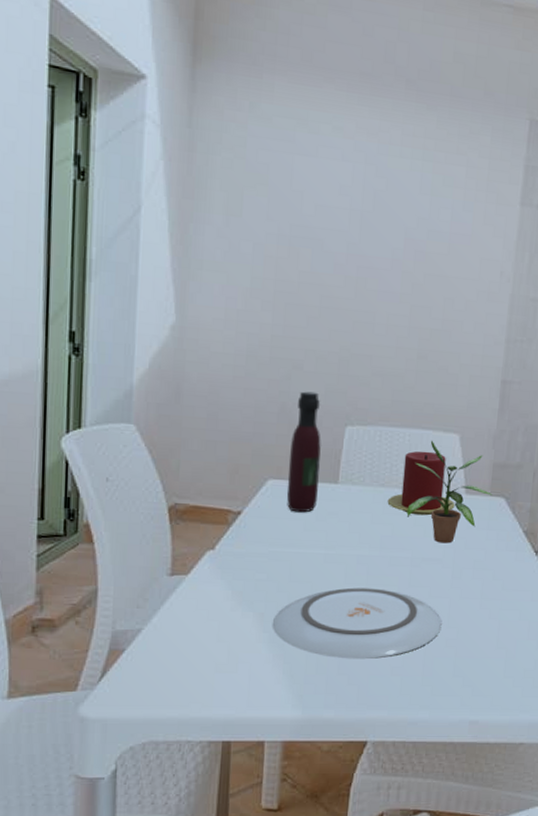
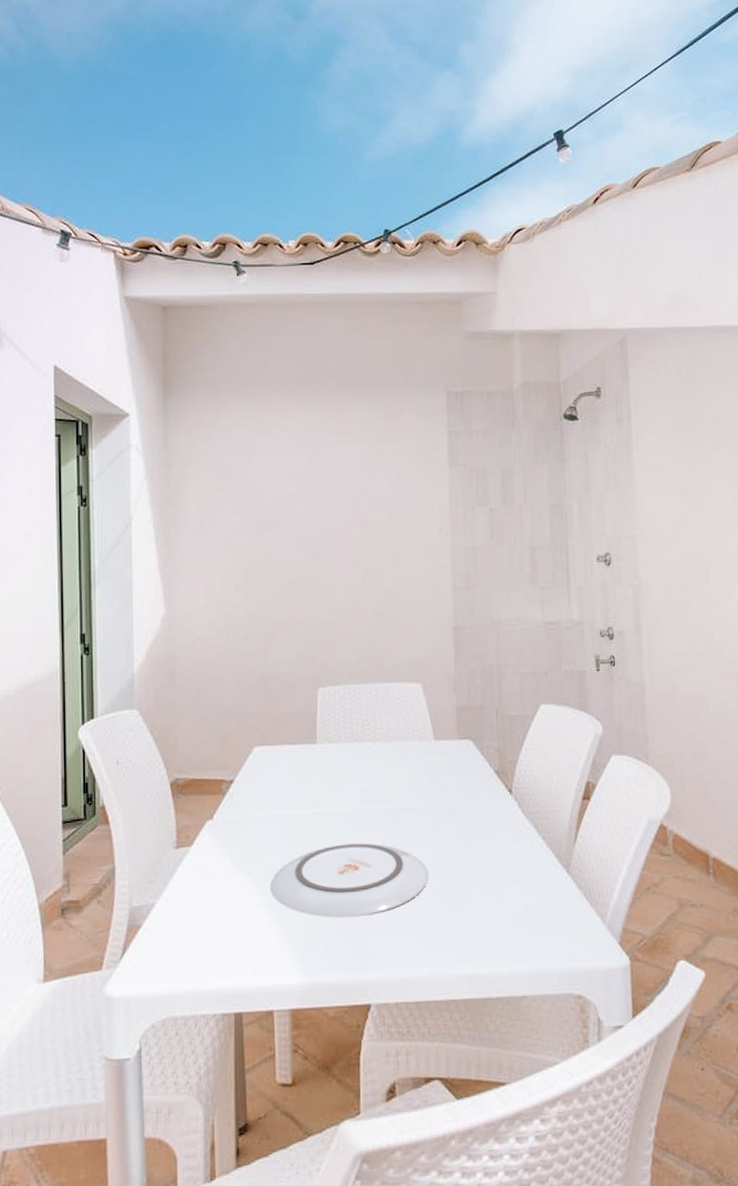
wine bottle: present [286,391,321,513] -> none [270,660,299,775]
candle: present [387,451,455,516] -> none [363,703,426,766]
potted plant: present [406,440,493,544] -> none [382,691,460,792]

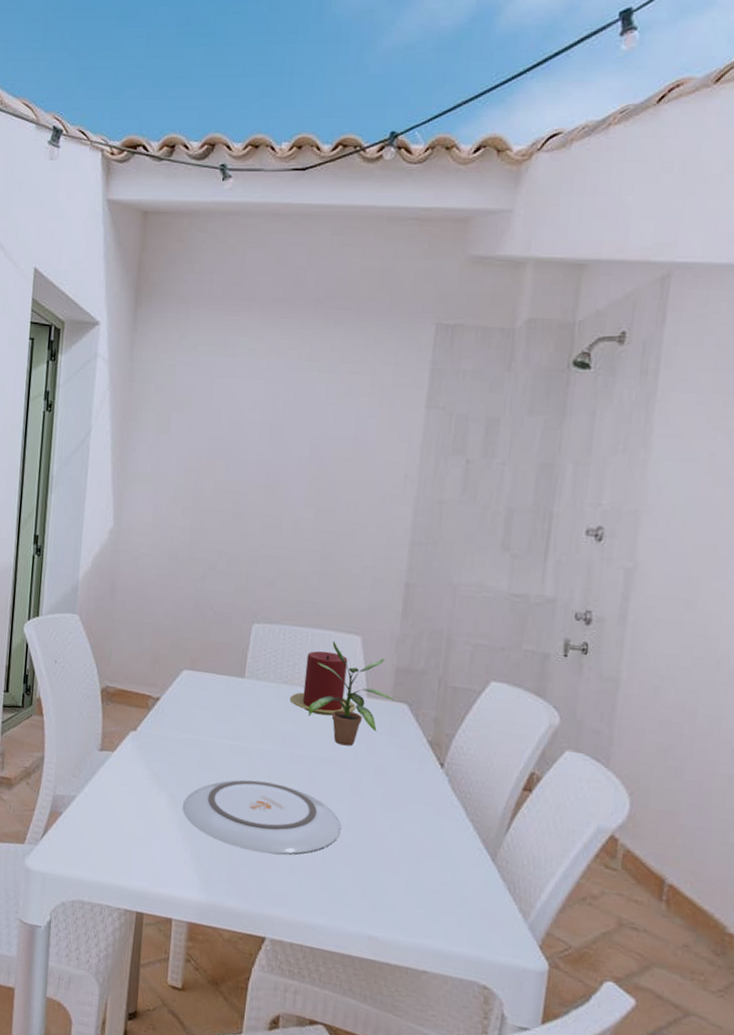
candle: none [363,703,426,766] -> present [289,651,356,716]
potted plant: none [382,691,460,792] -> present [308,640,395,746]

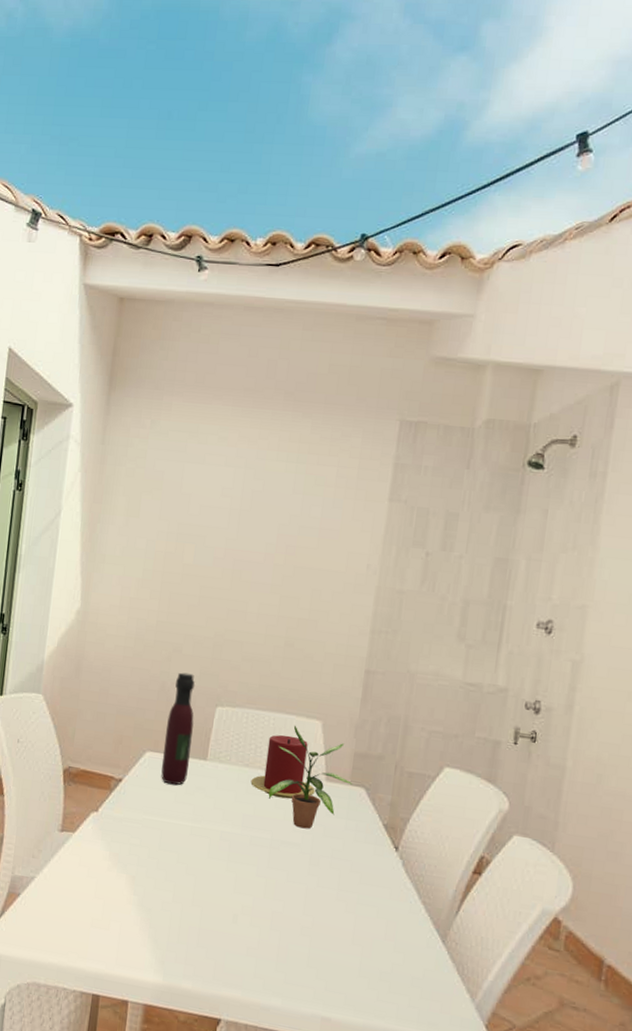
plate: present [182,780,342,855] -> none [141,861,298,937]
wine bottle: none [198,589,231,703] -> present [161,672,195,785]

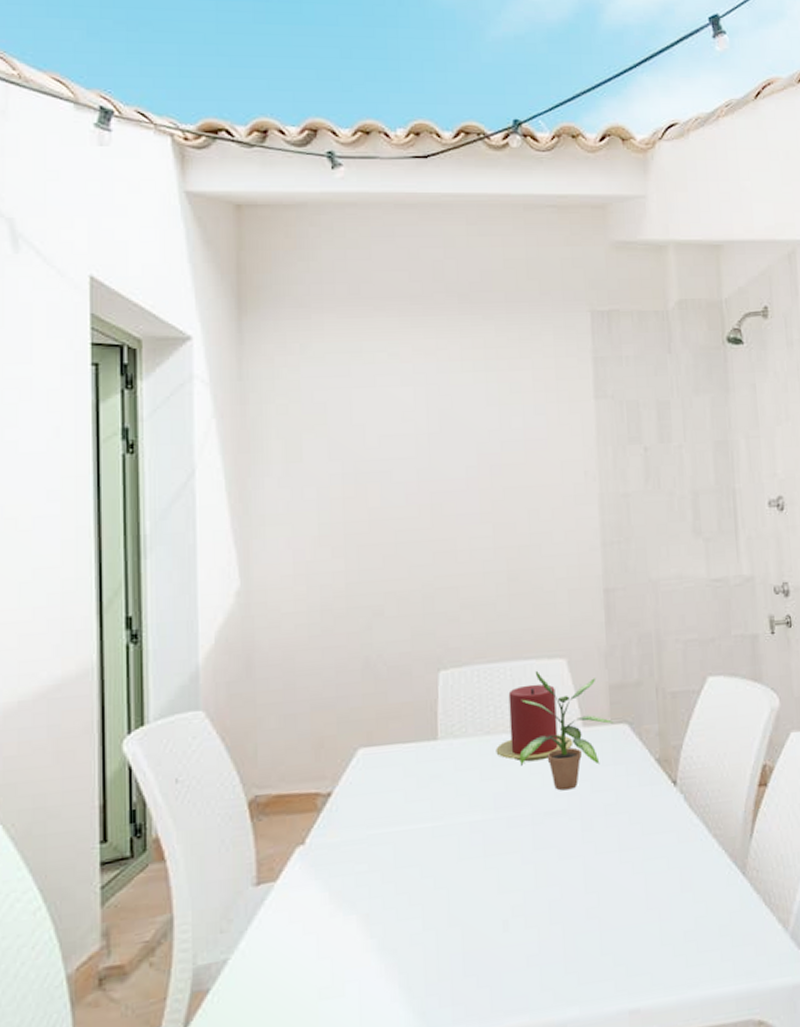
wine bottle: present [161,672,195,785] -> none [379,638,416,782]

